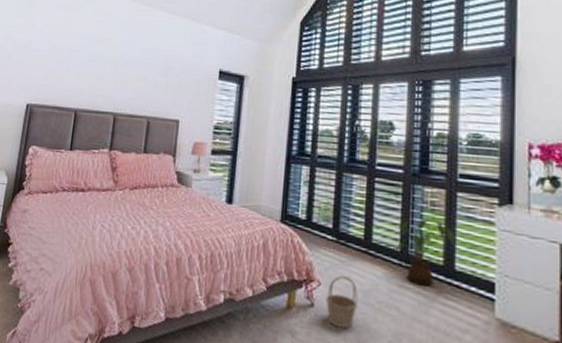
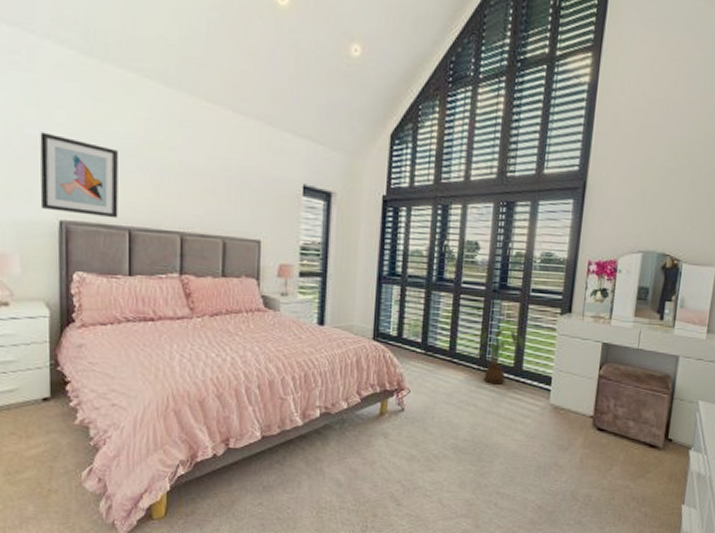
wall art: none [15,36,76,102] -> present [40,132,118,219]
basket: present [325,276,358,329] -> none [414,383,443,426]

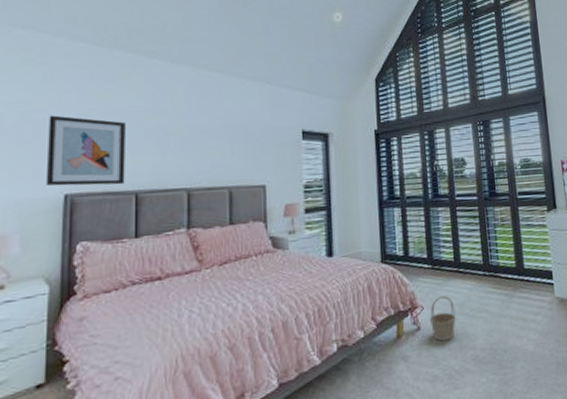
basket: none [414,383,443,426] -> present [429,296,456,341]
house plant: present [476,328,525,385] -> none [479,232,522,288]

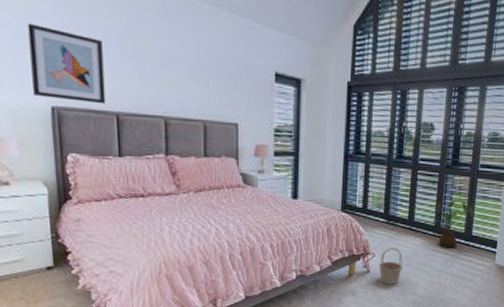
house plant: none [479,232,522,288] -> present [432,199,475,248]

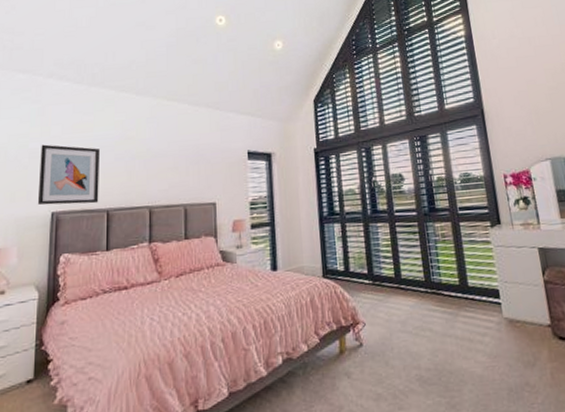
basket: present [378,248,403,285] -> none [371,312,399,359]
house plant: present [432,199,475,248] -> none [420,248,465,306]

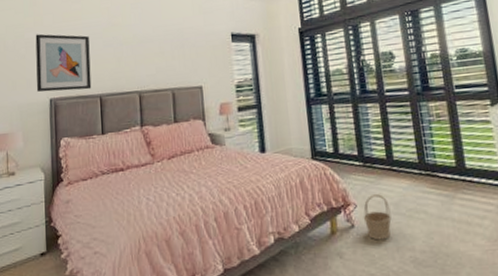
basket: none [371,312,399,359] -> present [363,194,392,240]

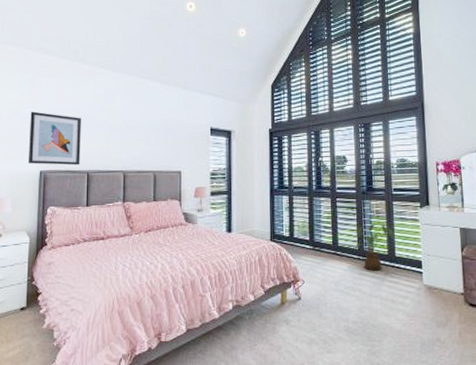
basket: present [363,194,392,240] -> none [309,274,332,311]
house plant: none [413,129,463,188] -> present [355,223,395,271]

